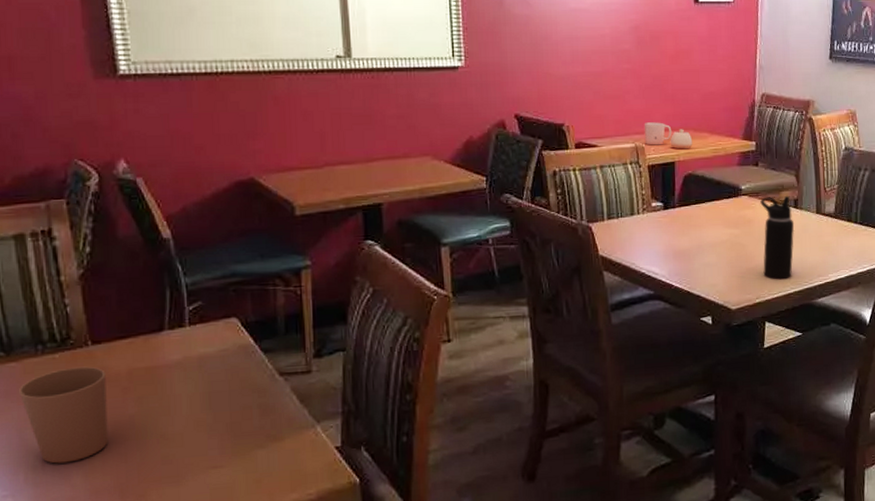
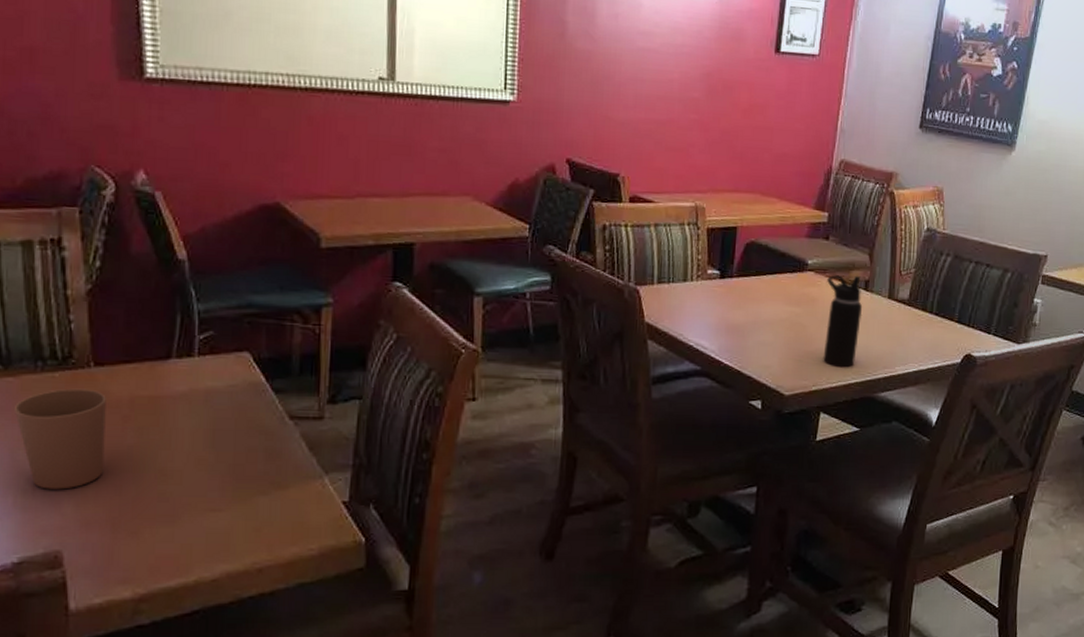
mug: present [644,122,672,146] -> none [706,180,737,207]
sugar bowl: present [670,129,693,150] -> none [734,191,759,214]

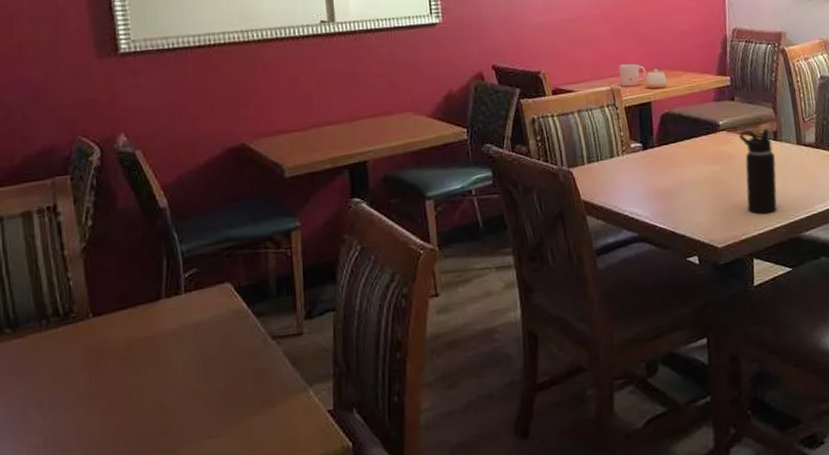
dixie cup: present [13,388,106,490] -> none [23,339,108,440]
mug: none [706,180,737,207] -> present [618,63,647,87]
sugar bowl: none [734,191,759,214] -> present [645,68,668,89]

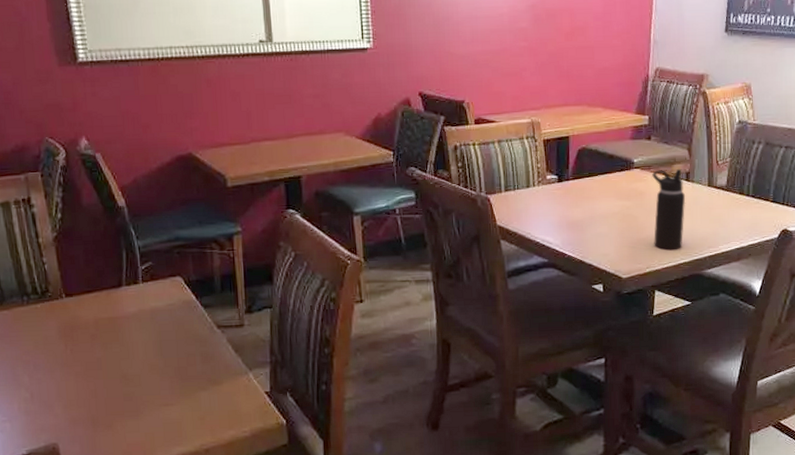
mug: present [618,63,647,87] -> none [540,98,567,121]
sugar bowl: present [645,68,668,89] -> none [565,104,587,124]

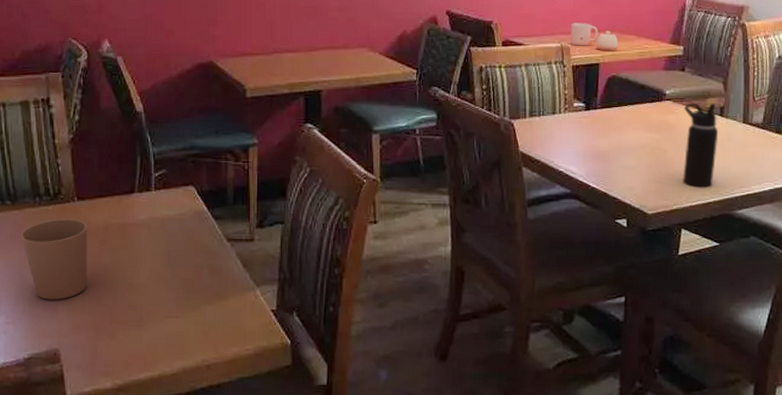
dixie cup: none [10,315,82,396] -> present [20,219,88,300]
mug: none [540,98,567,121] -> present [570,23,598,46]
sugar bowl: none [565,104,587,124] -> present [596,30,619,51]

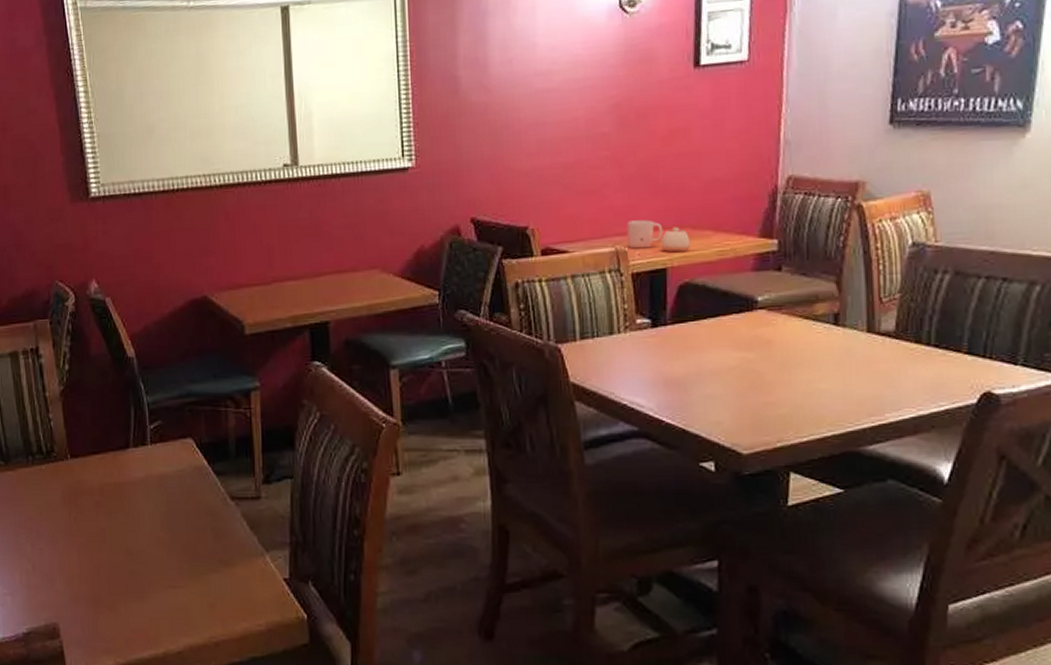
dixie cup: present [20,219,88,300] -> none [14,479,85,569]
water bottle: present [683,102,719,188] -> none [784,308,834,419]

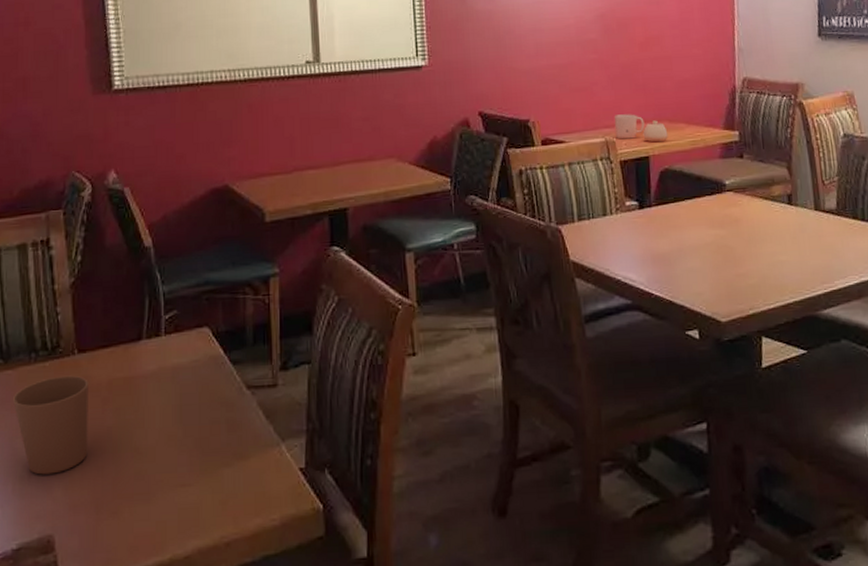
dixie cup: none [14,479,85,569] -> present [12,375,88,475]

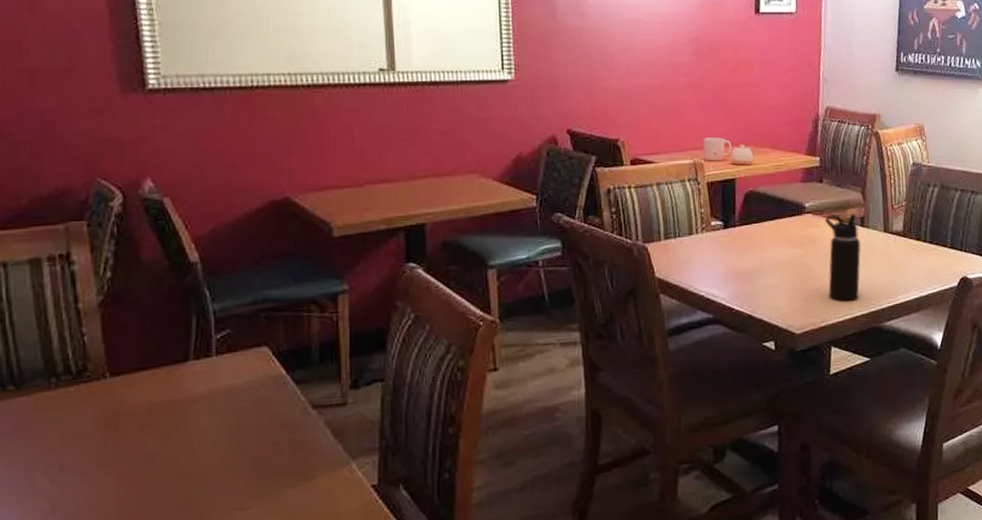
dixie cup: present [12,375,88,475] -> none [28,400,125,507]
water bottle: none [748,190,791,288] -> present [825,213,862,302]

